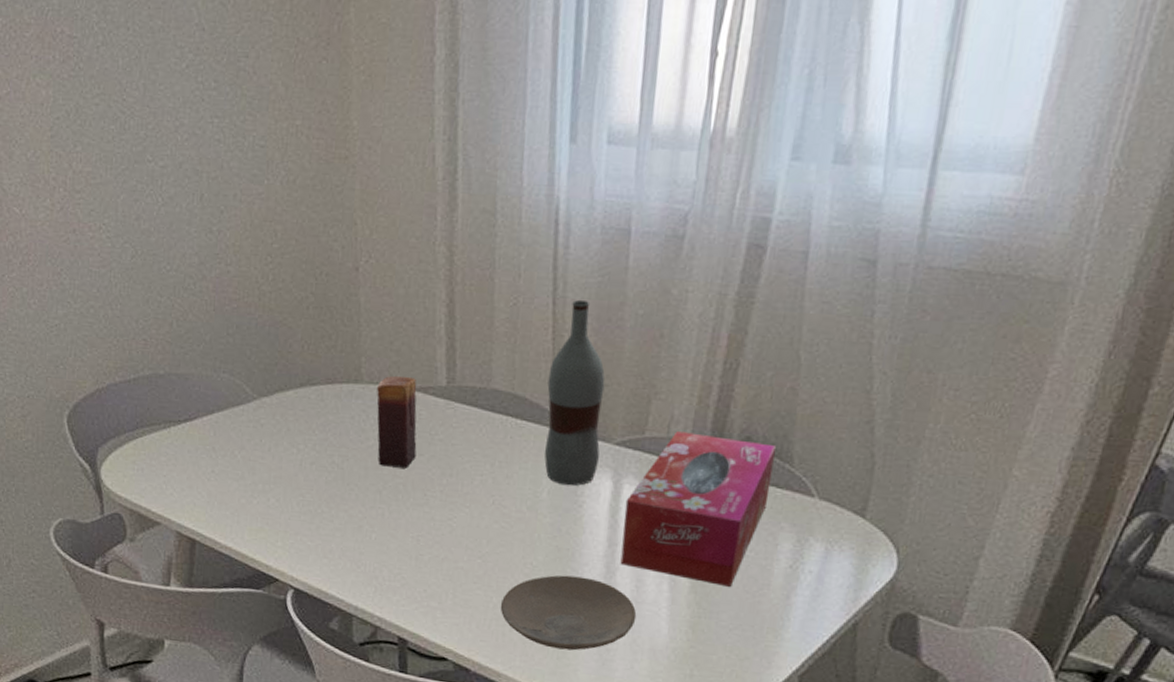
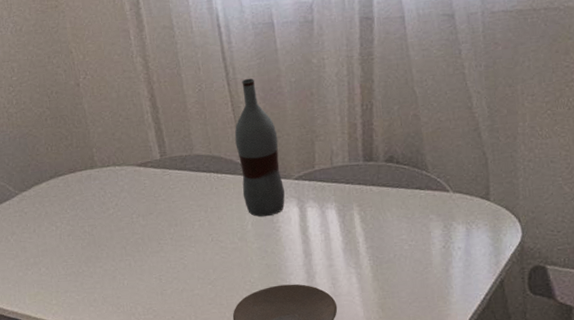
candle: present [377,376,417,469] -> none [108,157,147,228]
tissue box: present [620,431,776,587] -> none [311,159,416,271]

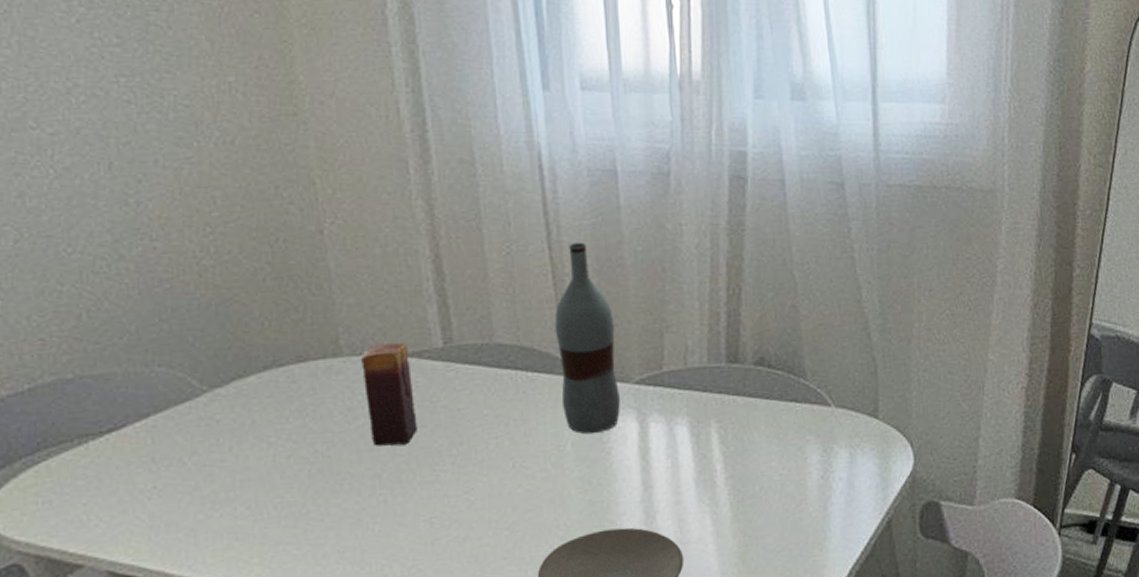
candle: none [108,157,147,228] -> present [361,342,418,446]

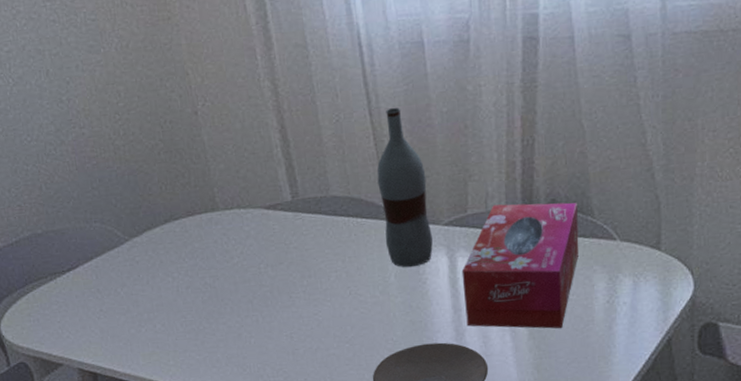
candle: present [361,342,418,446] -> none [232,198,277,279]
tissue box: none [654,361,790,510] -> present [461,202,579,329]

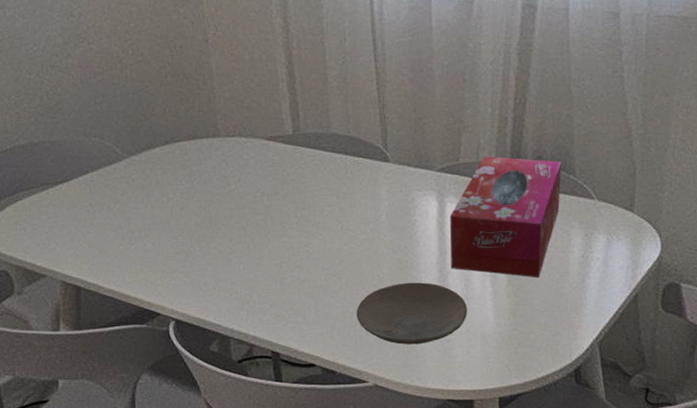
bottle: present [376,107,433,268] -> none [377,55,425,208]

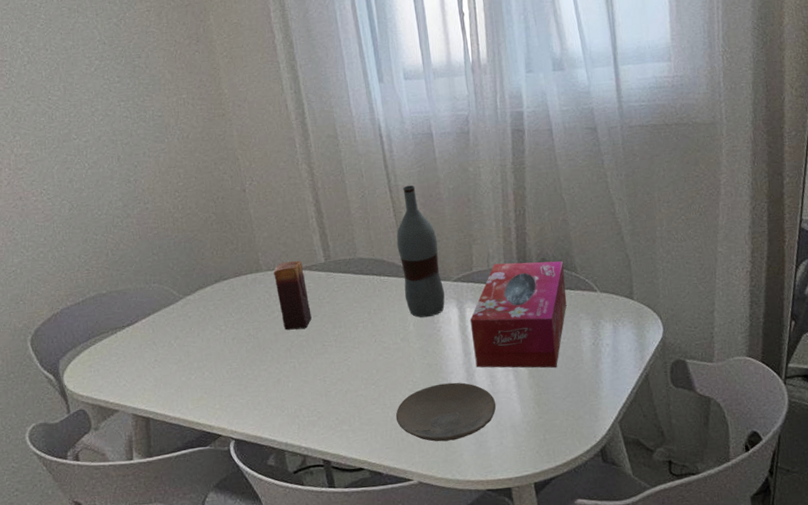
candle: none [233,128,272,206] -> present [273,260,312,330]
bottle: none [377,55,425,208] -> present [396,185,445,318]

